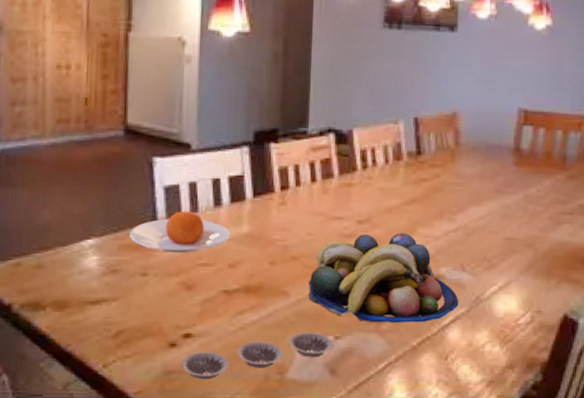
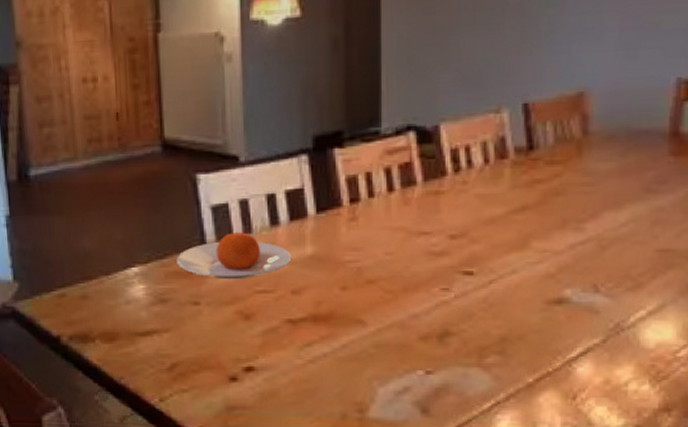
plate: present [181,332,333,380] -> none [244,365,424,417]
fruit bowl: present [308,233,459,323] -> none [390,248,591,356]

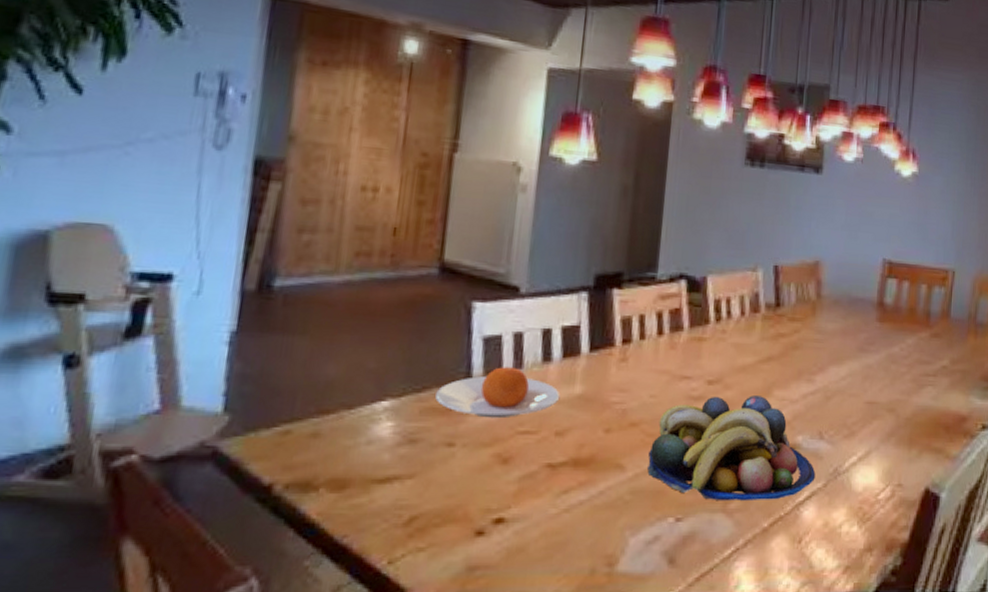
fruit bowl: none [390,248,591,356] -> present [647,396,816,500]

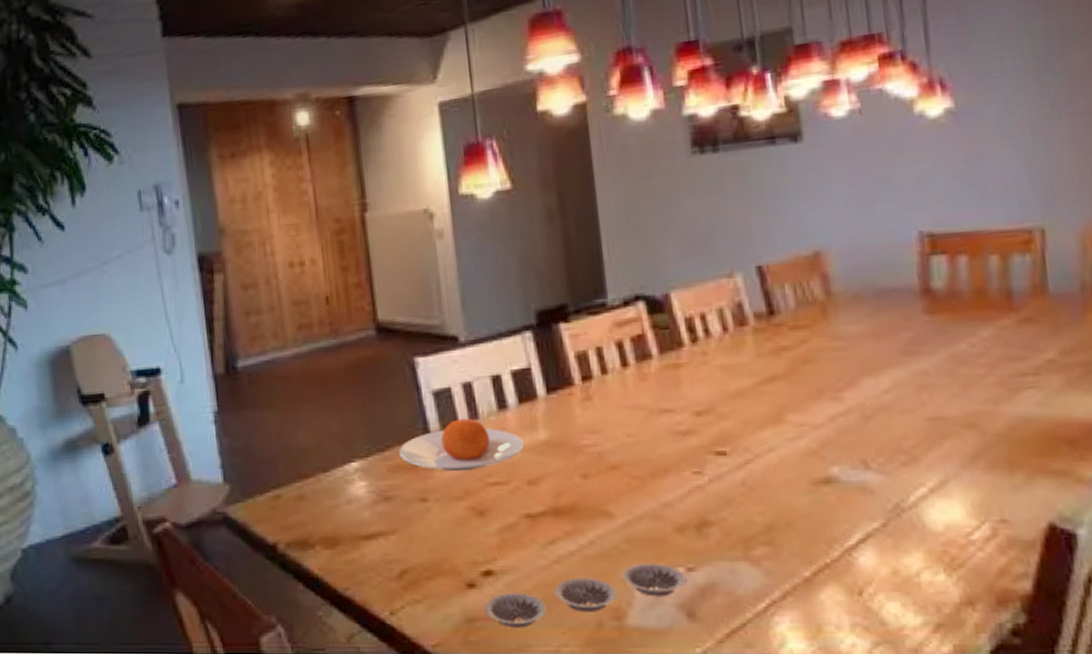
plate: none [488,513,674,576] -> present [484,563,686,628]
fruit bowl: present [647,396,816,500] -> none [638,423,868,547]

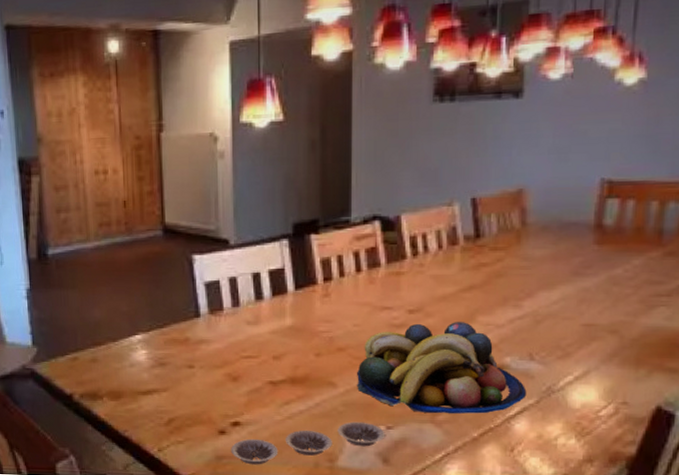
plate: present [399,418,525,472] -> none [174,306,274,346]
fruit bowl: none [638,423,868,547] -> present [357,322,527,414]

